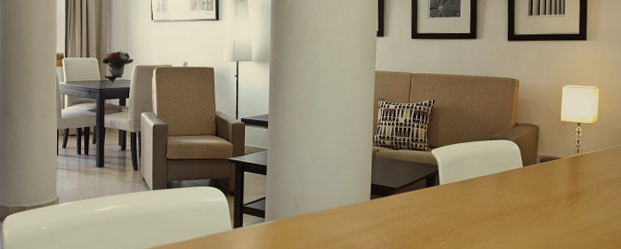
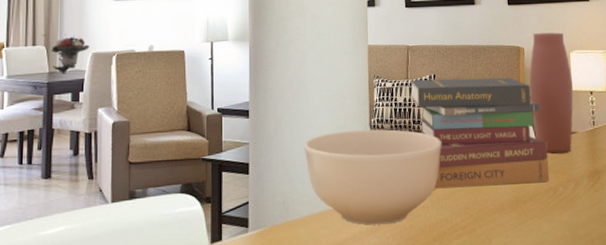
bowl: none [314,144,436,224] -> present [303,129,442,225]
books: none [411,104,532,199] -> present [410,78,550,189]
vase: none [520,68,562,175] -> present [529,32,574,153]

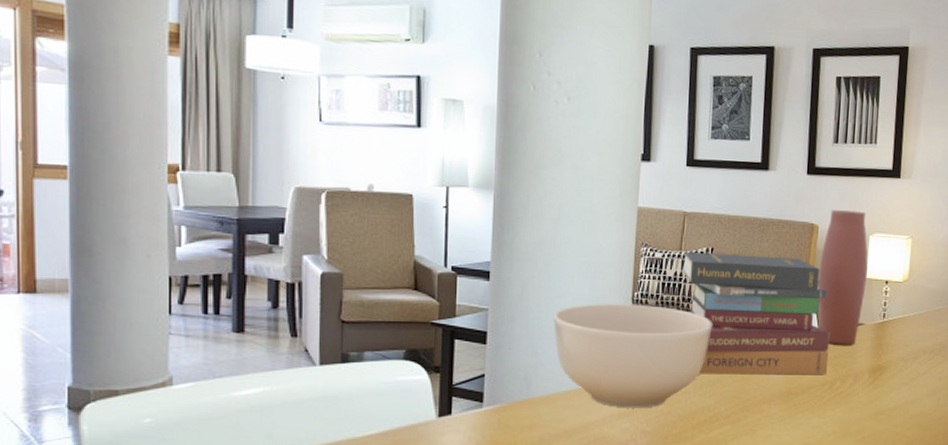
flower arrangement: present [42,34,91,73] -> none [229,159,293,209]

